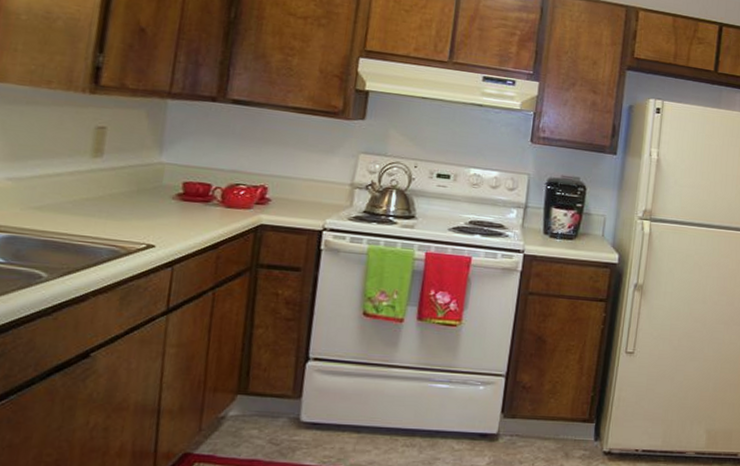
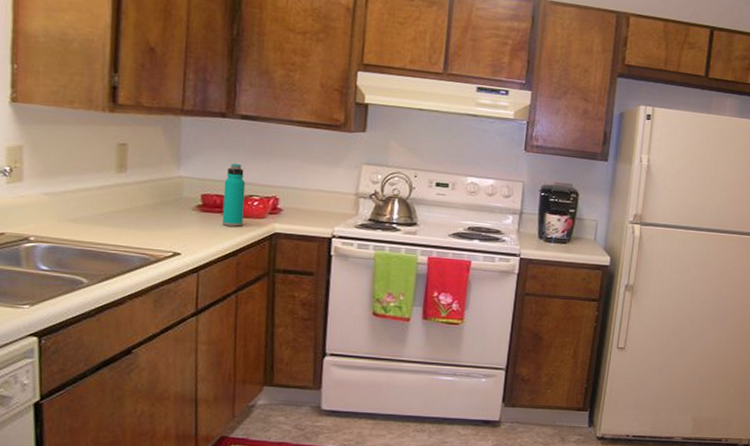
water bottle: none [204,149,233,218] -> present [222,163,246,227]

